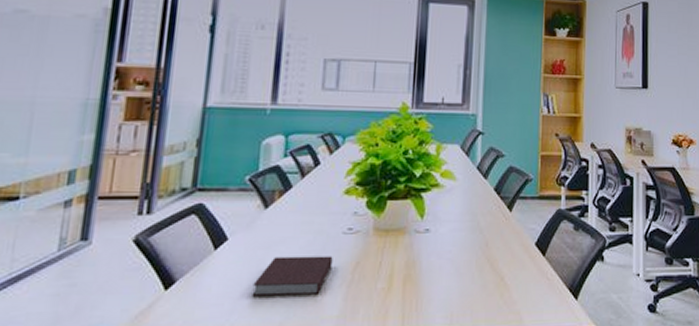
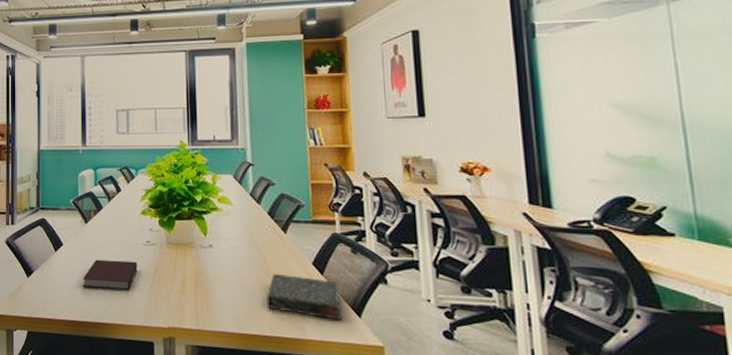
book: none [484,259,560,306] -> present [266,274,342,321]

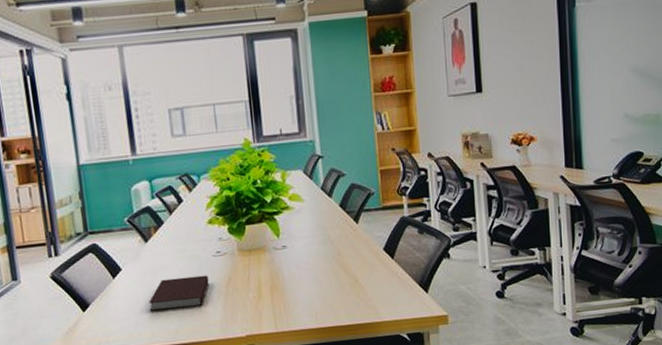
book: present [266,274,342,321] -> none [342,263,411,300]

